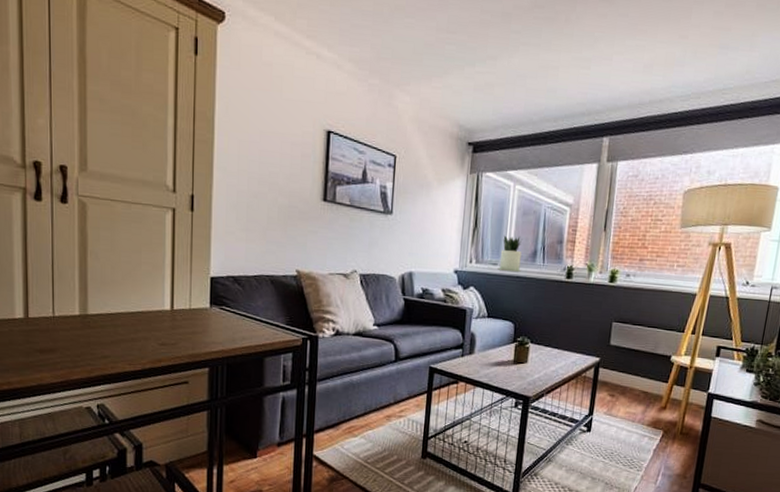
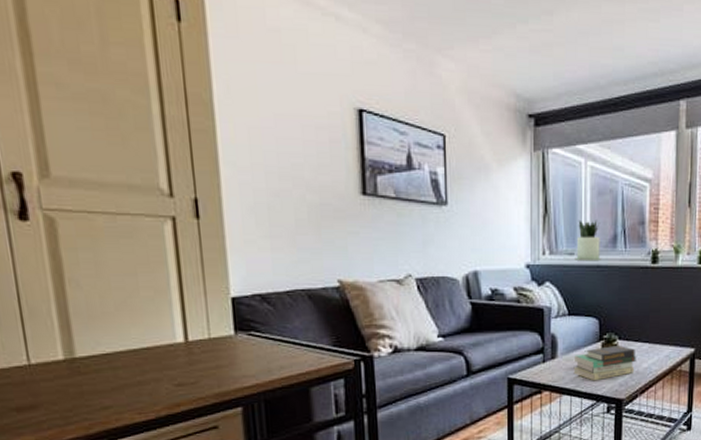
books: none [487,347,545,378] -> present [573,345,636,381]

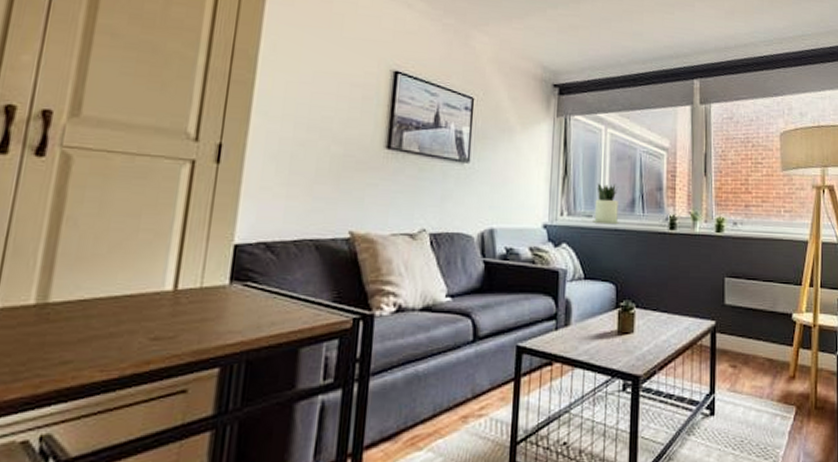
books: present [573,345,636,381] -> none [587,313,654,354]

